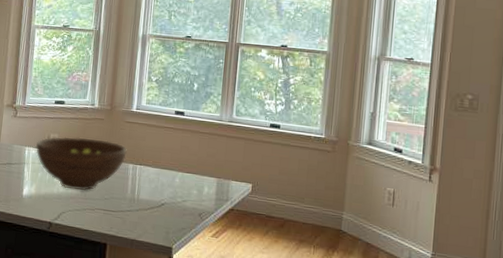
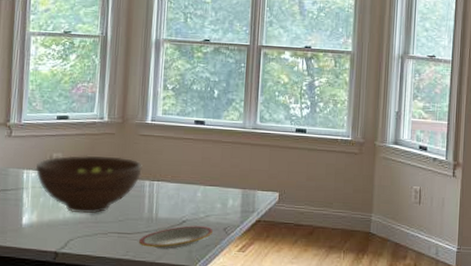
plate: none [121,208,189,229] -> present [138,226,213,250]

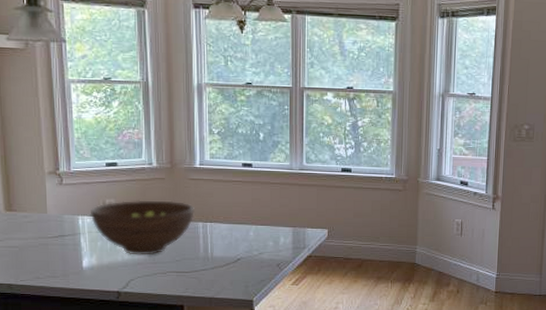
plate: present [138,226,213,250] -> none [196,263,266,285]

